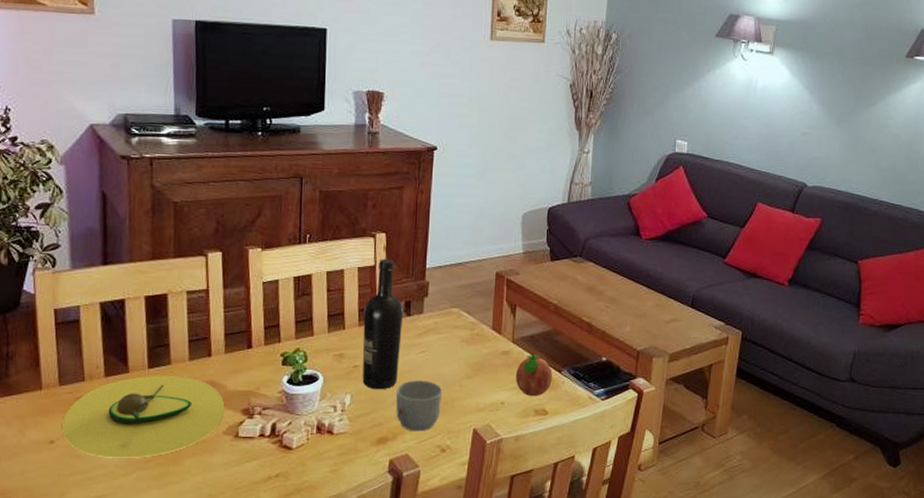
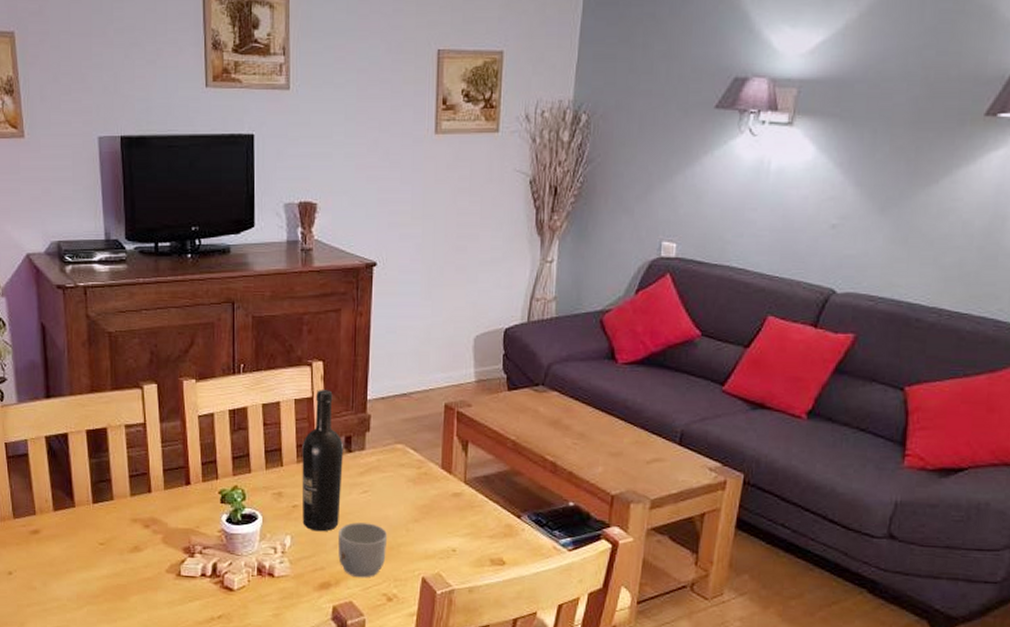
avocado: present [62,375,225,458] -> none [19,510,167,593]
fruit: present [515,354,552,397] -> none [468,496,510,545]

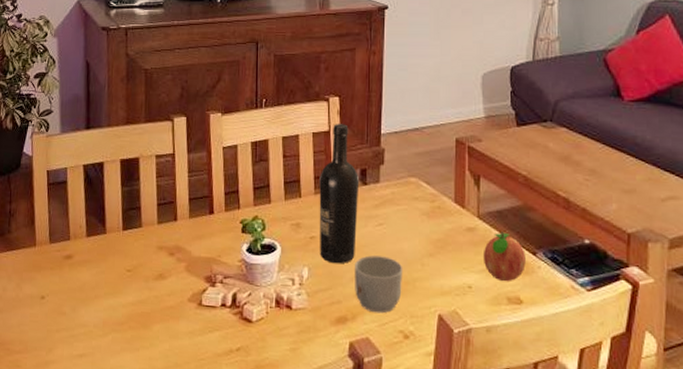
fruit: none [468,496,510,545] -> present [483,232,526,282]

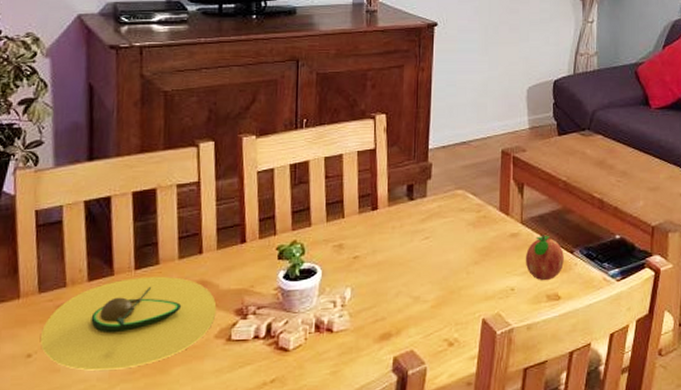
avocado: none [51,237,190,320] -> present [41,276,217,371]
wine bottle: present [319,124,358,264] -> none [363,141,405,282]
mug: present [355,255,403,314] -> none [400,269,449,325]

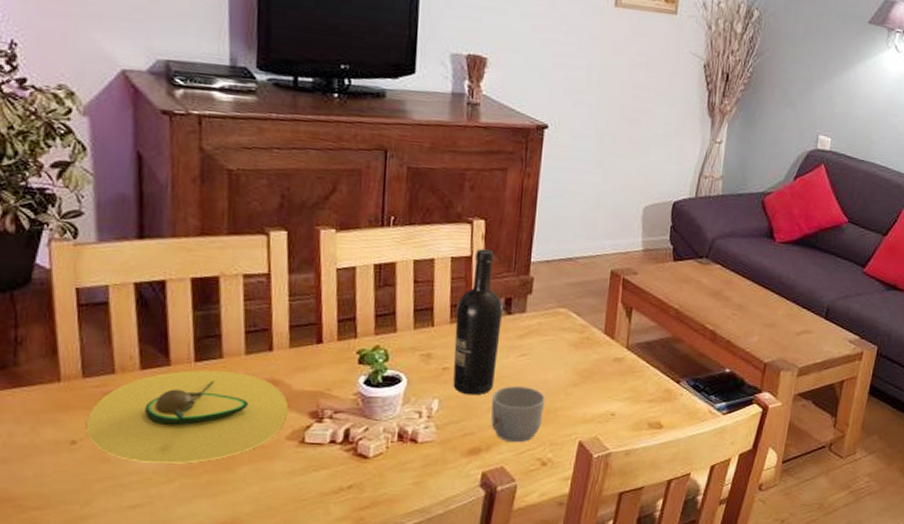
wine bottle: none [363,141,405,282] -> present [453,249,503,396]
mug: none [400,269,449,325] -> present [491,386,546,443]
fruit: present [525,235,564,281] -> none [628,362,670,409]

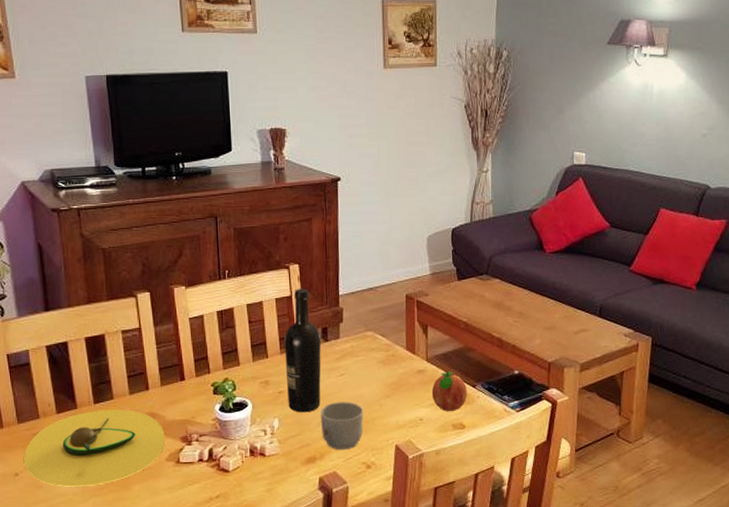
fruit: none [628,362,670,409] -> present [431,371,467,412]

